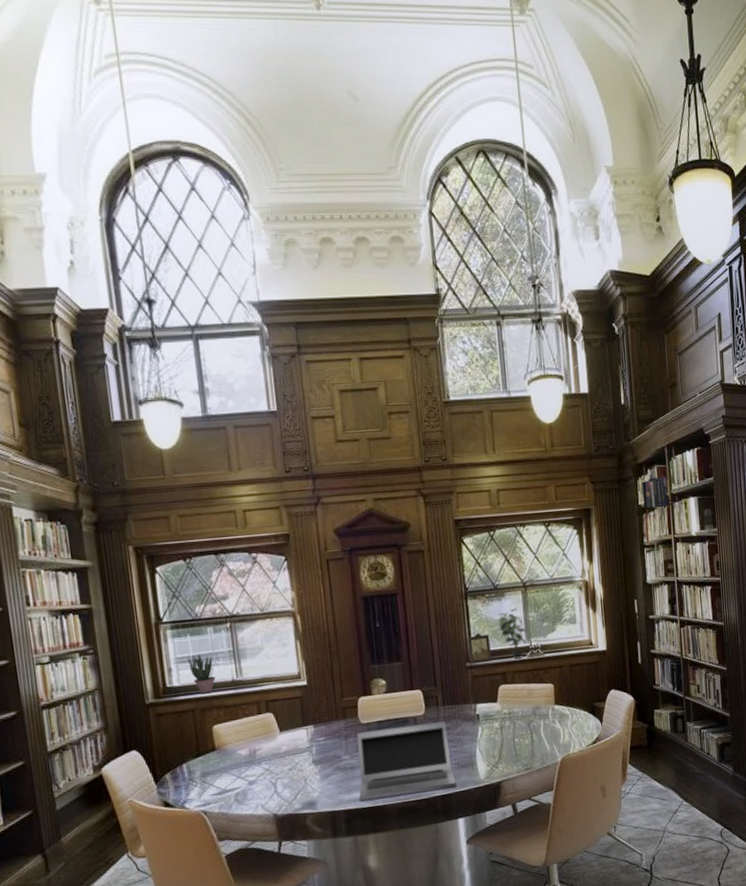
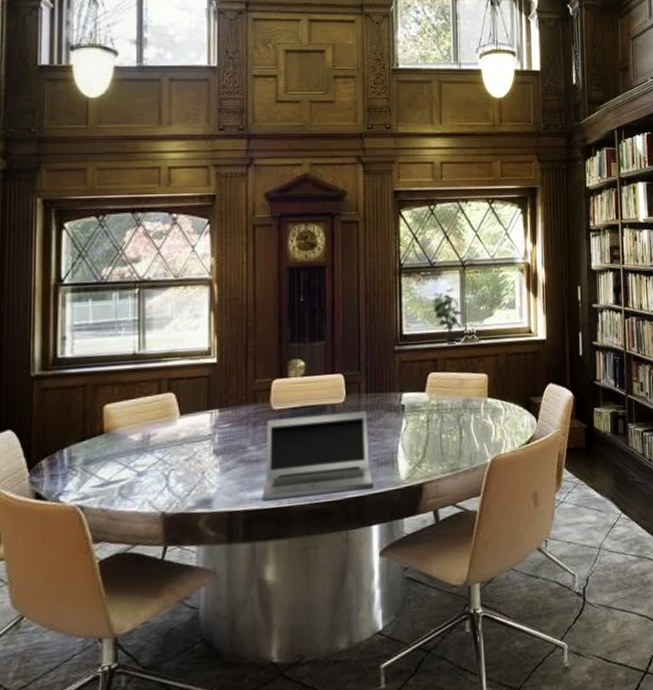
potted plant: present [187,654,216,694] -> none [85,322,115,368]
photo frame: present [467,633,492,665] -> none [398,313,422,348]
books: present [642,476,673,509] -> none [590,159,621,192]

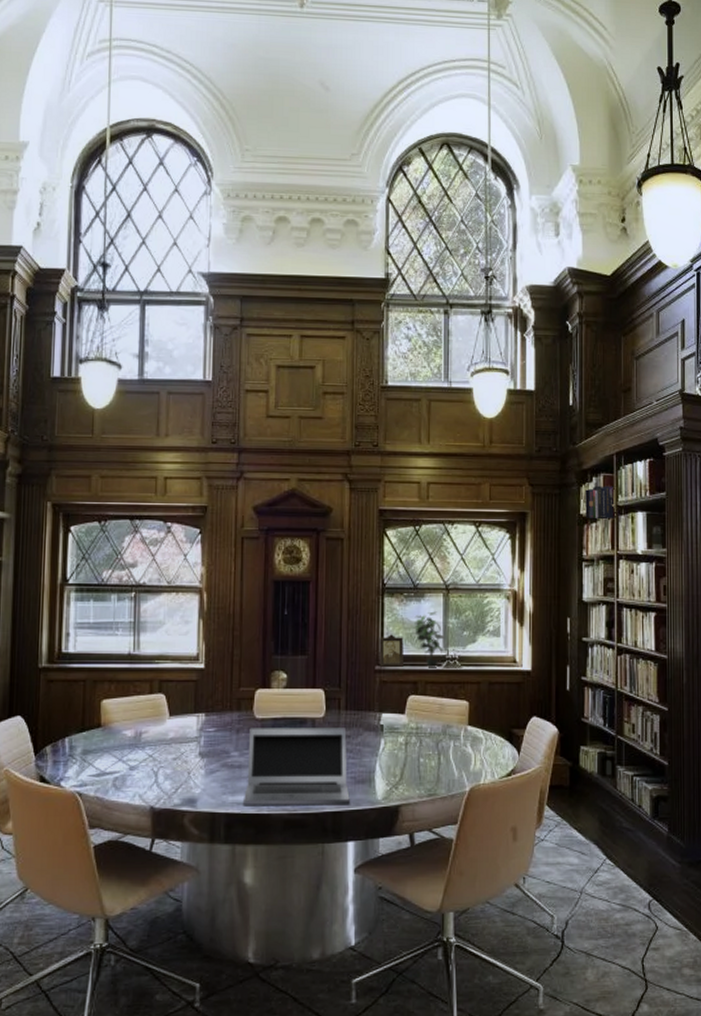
photo frame: none [398,313,422,348] -> present [379,634,404,668]
books: none [590,159,621,192] -> present [585,485,619,520]

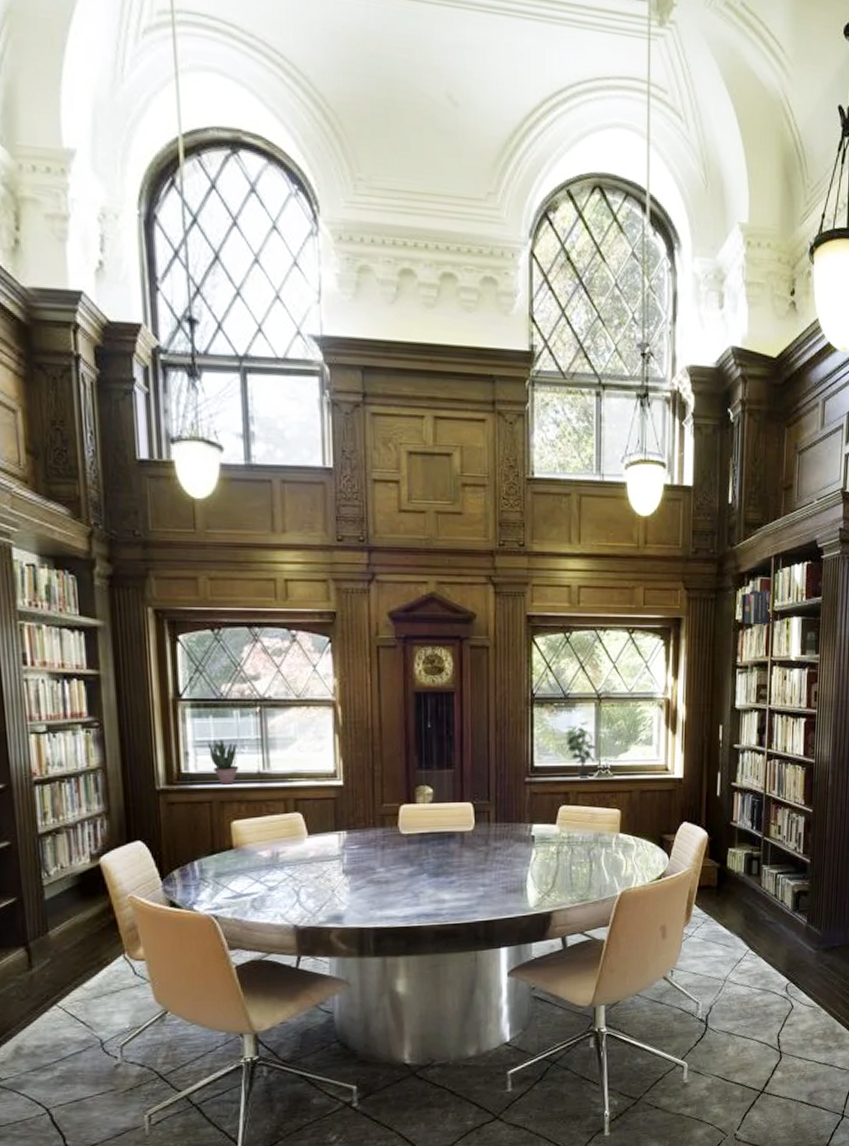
potted plant: none [86,621,112,665] -> present [207,739,239,785]
laptop: present [244,727,350,805] -> none [392,839,502,919]
photo frame: present [379,634,404,668] -> none [529,745,554,780]

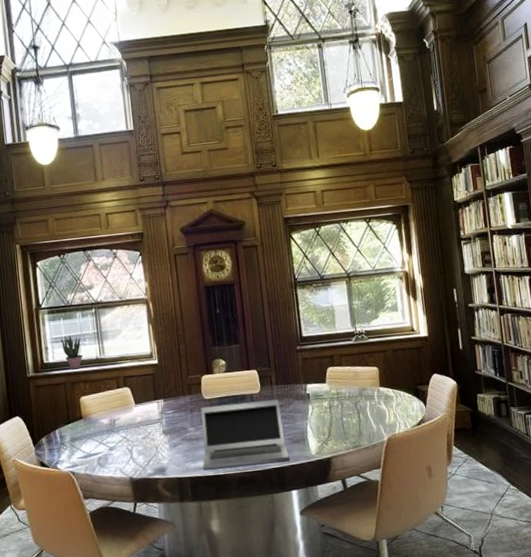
laptop: none [392,839,502,919] -> present [201,399,290,469]
potted plant: present [564,721,597,777] -> none [324,296,353,343]
books: present [741,590,774,625] -> none [456,173,488,204]

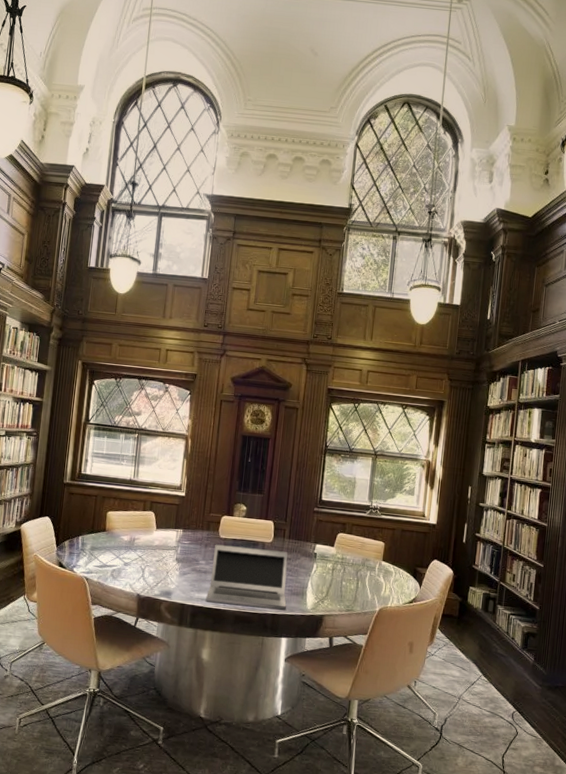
potted plant: present [60,335,83,370] -> none [100,453,119,486]

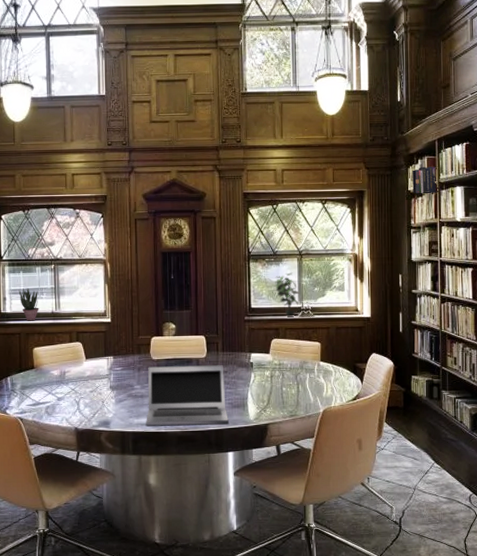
potted plant: none [100,453,119,486] -> present [18,288,39,321]
potted plant: none [346,470,371,513] -> present [274,272,300,316]
books: none [491,385,519,412] -> present [412,166,440,194]

